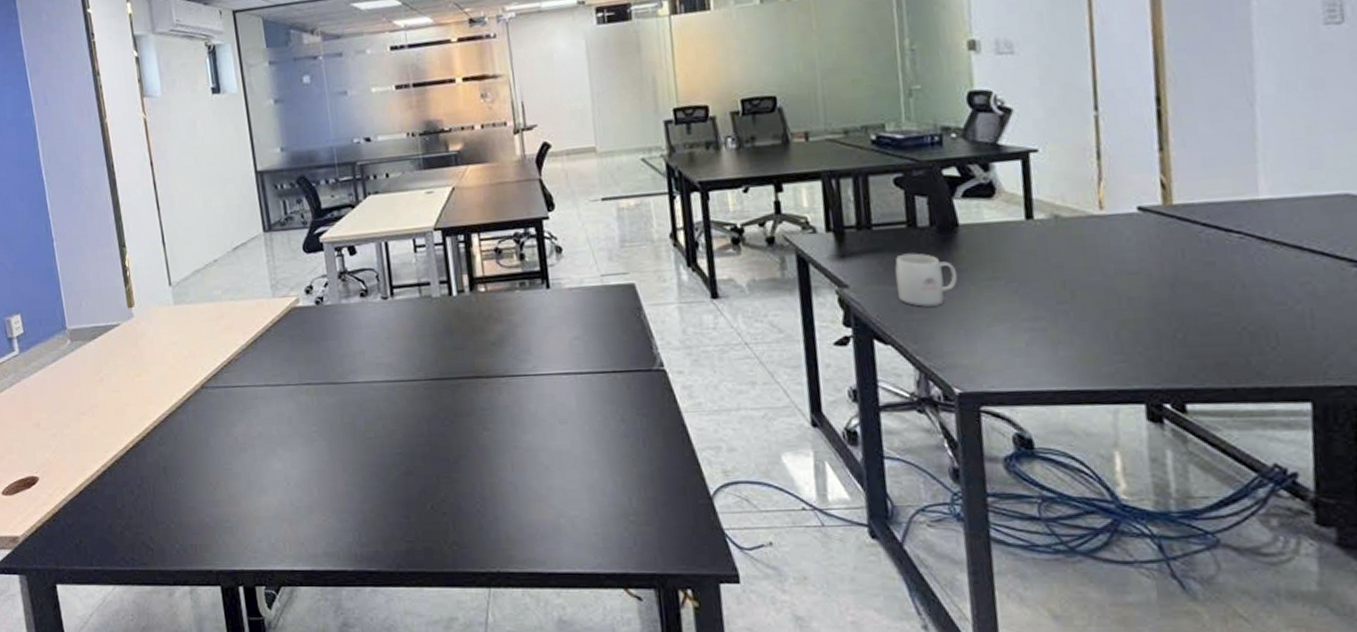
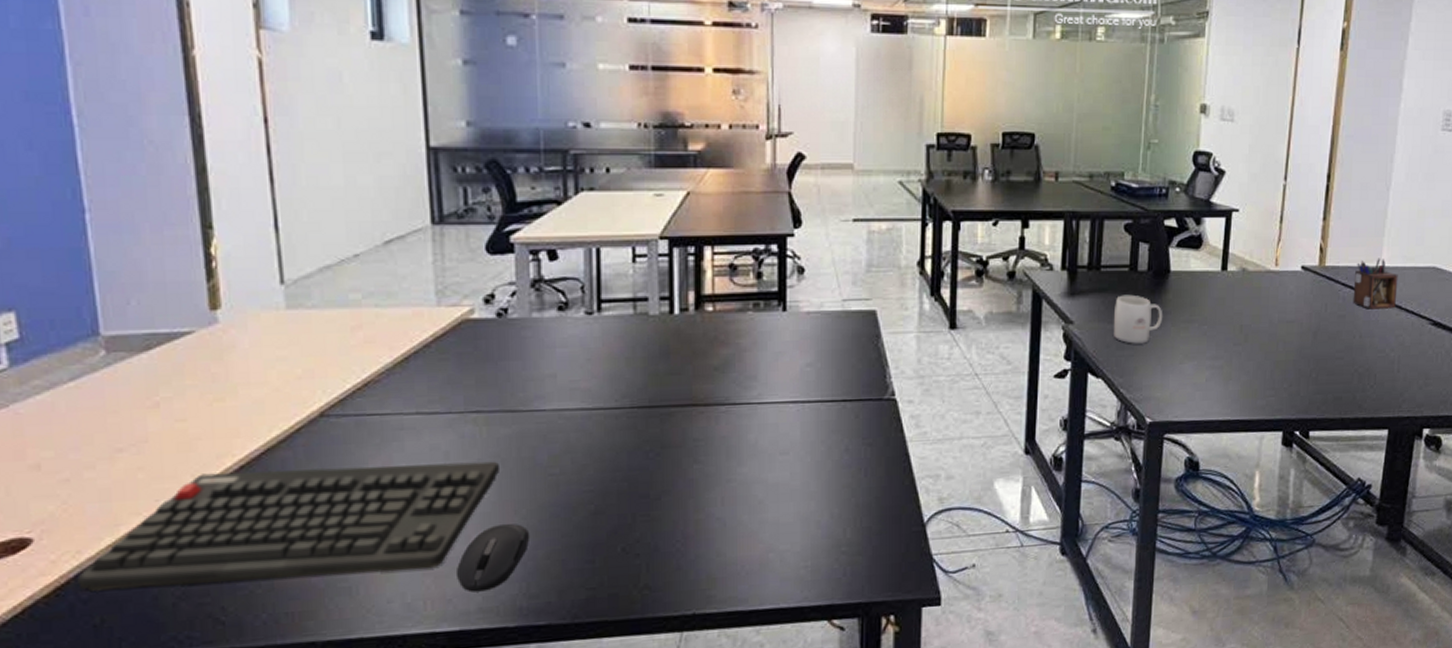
computer keyboard: none [64,426,330,518] -> present [77,461,501,591]
computer mouse: none [304,480,358,538] -> present [455,524,530,592]
desk organizer: none [1219,189,1293,253] -> present [1353,258,1398,309]

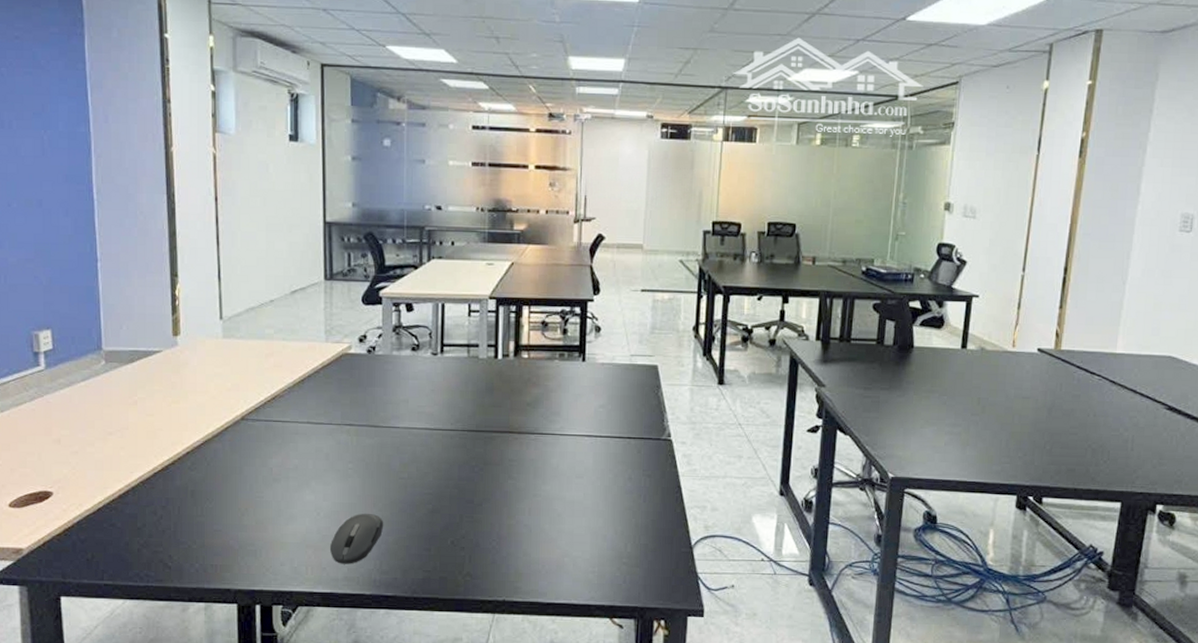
computer keyboard: present [77,461,501,591] -> none [79,455,365,543]
mug: present [1113,294,1163,344] -> none [860,364,907,408]
desk organizer: present [1353,258,1398,309] -> none [1087,345,1133,392]

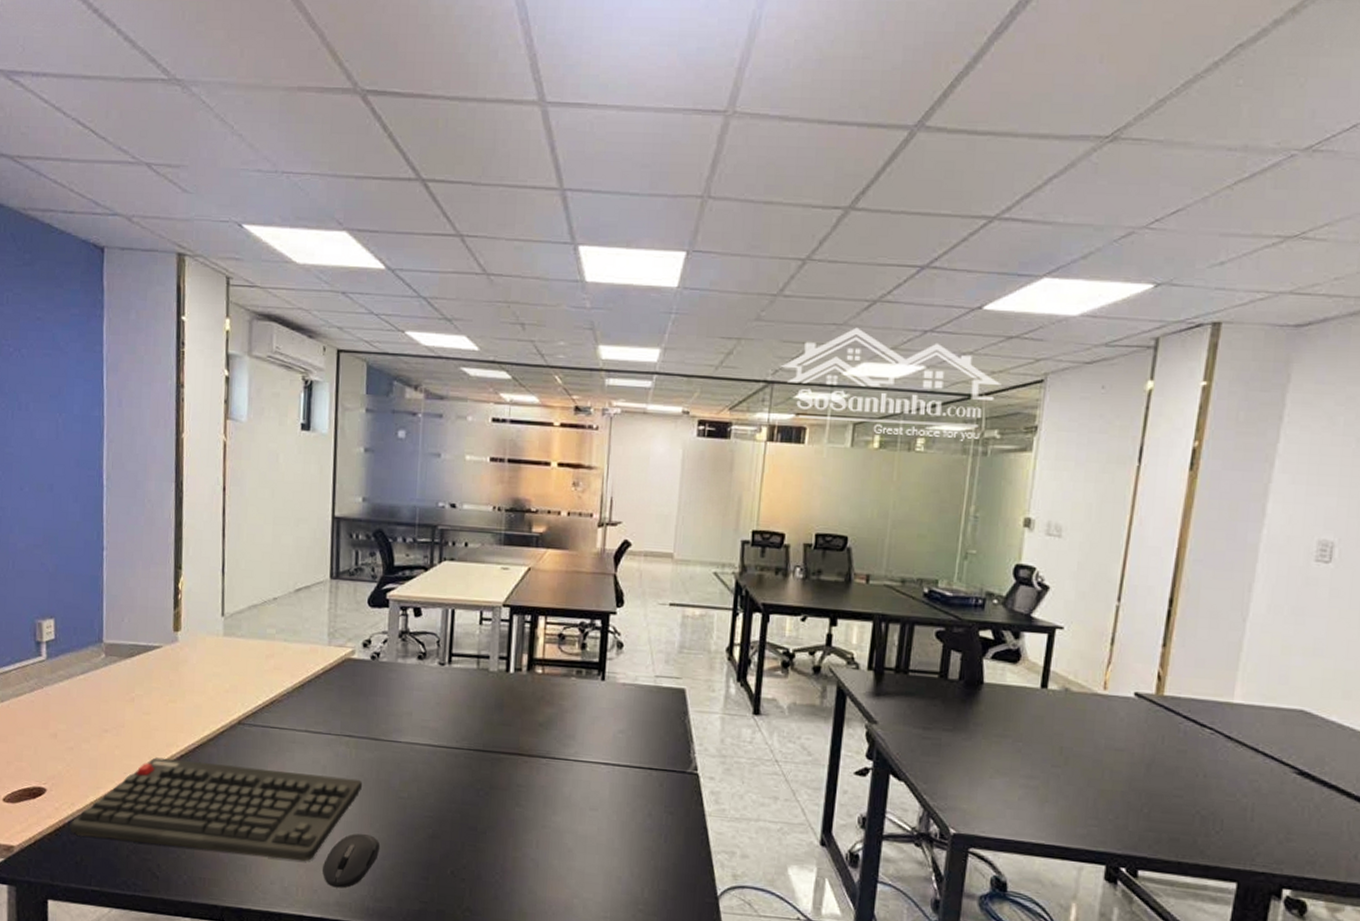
computer keyboard: none [79,455,365,543] -> present [69,757,363,862]

